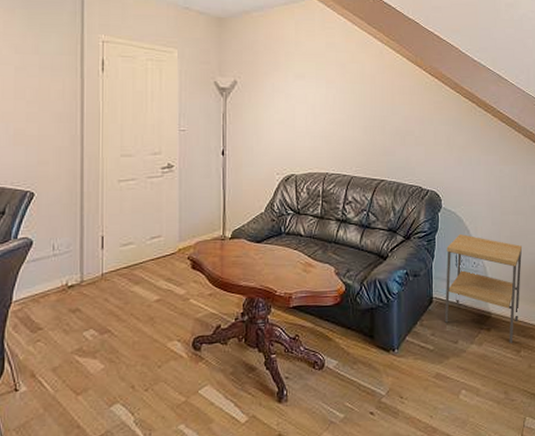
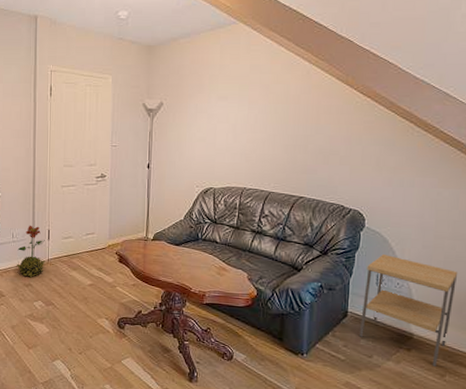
decorative plant: none [58,232,97,301] -> present [16,225,45,278]

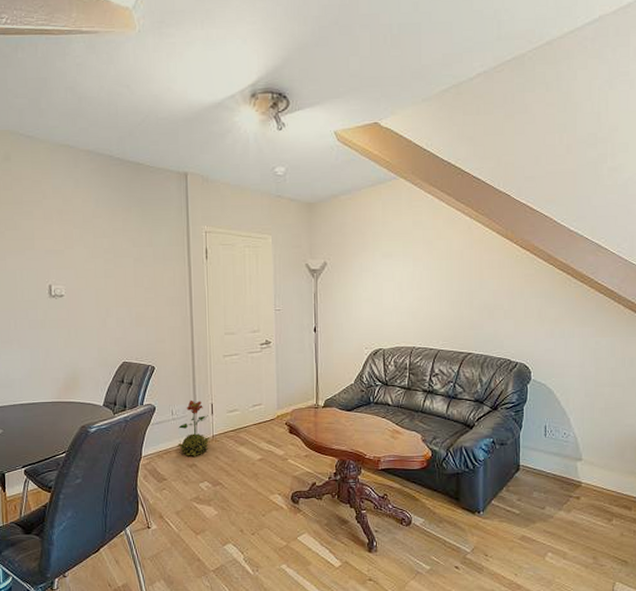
side table: present [359,255,458,366] -> none [531,406,618,512]

